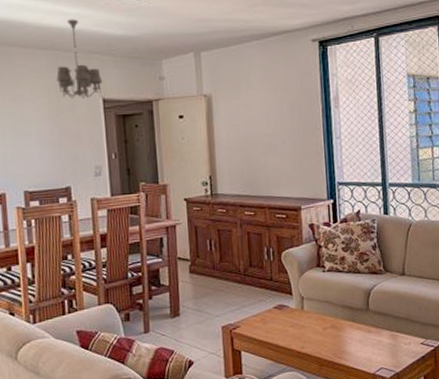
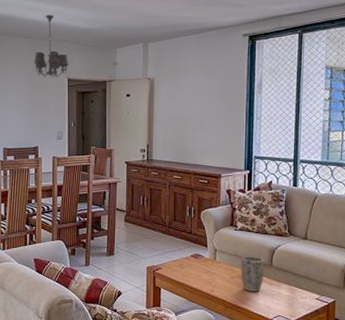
plant pot: none [332,300,361,344] -> present [240,256,265,292]

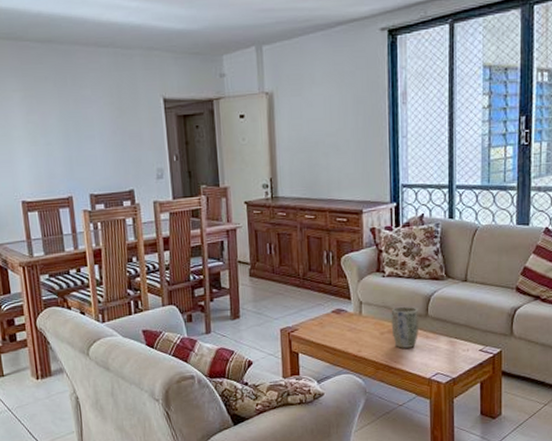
chandelier: present [34,14,69,78] -> none [117,13,164,99]

